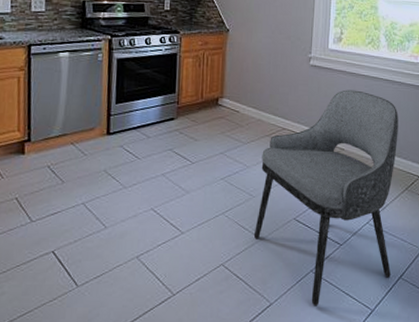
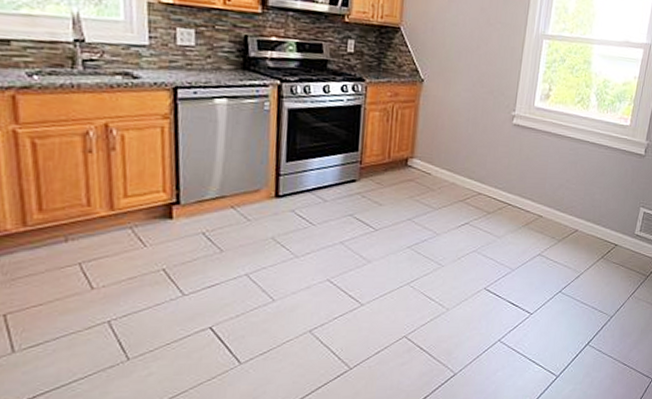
dining chair: present [254,90,398,306] -> none [441,152,602,375]

